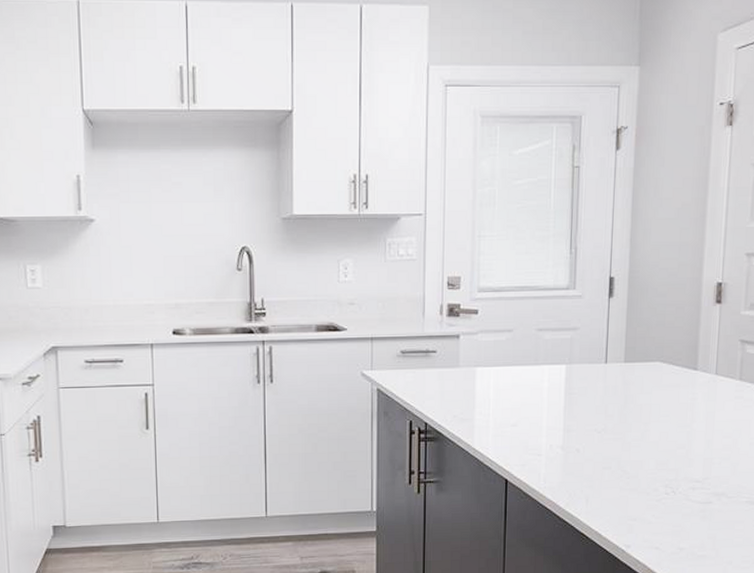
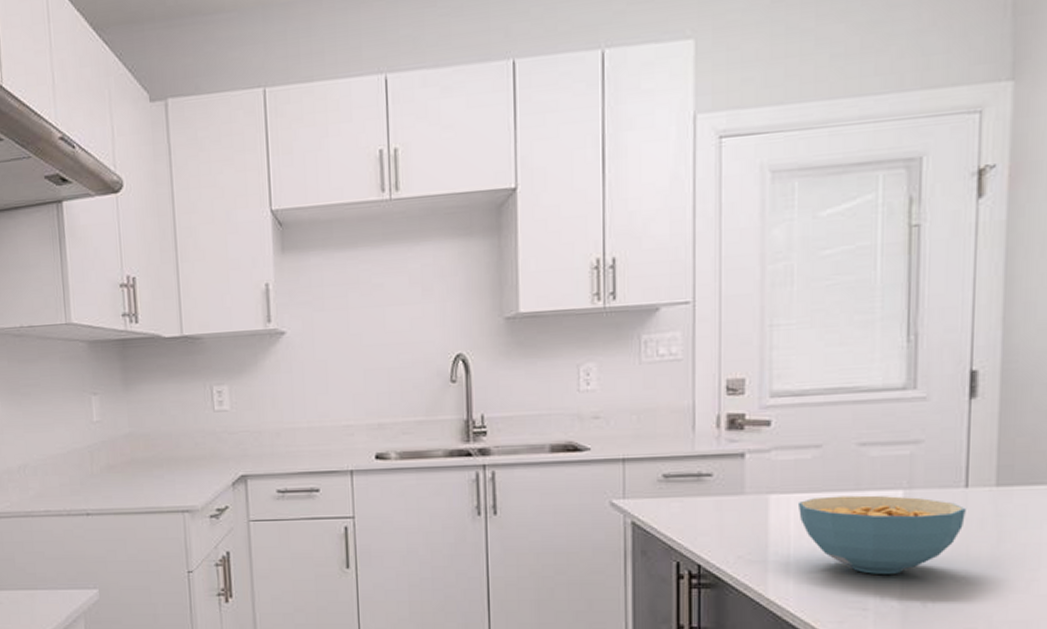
cereal bowl: none [496,368,605,428] -> present [799,495,966,574]

